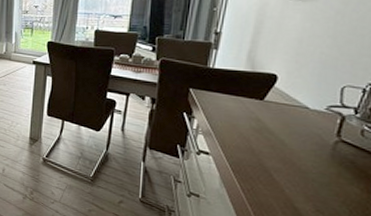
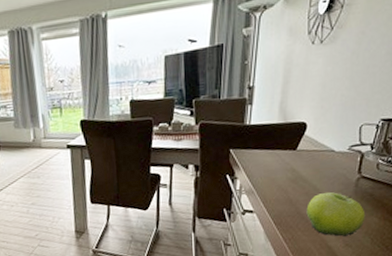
fruit: none [270,149,344,202] -> present [306,192,366,237]

